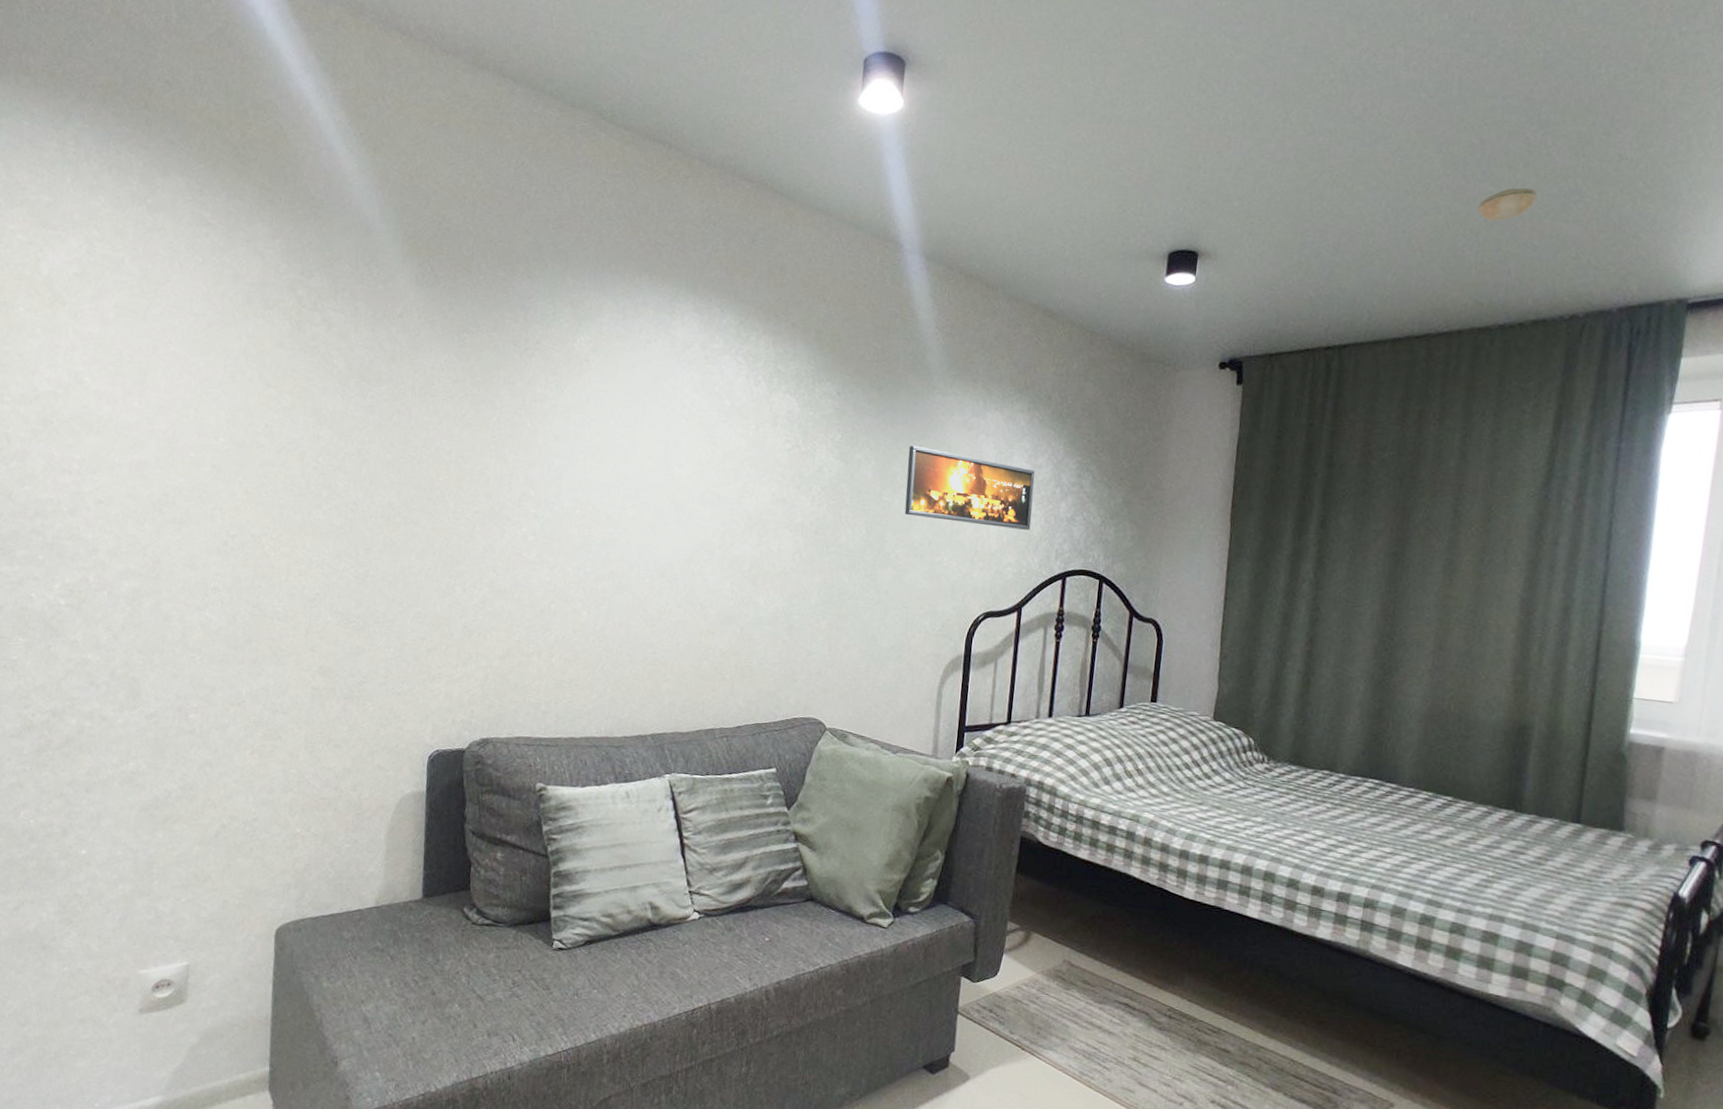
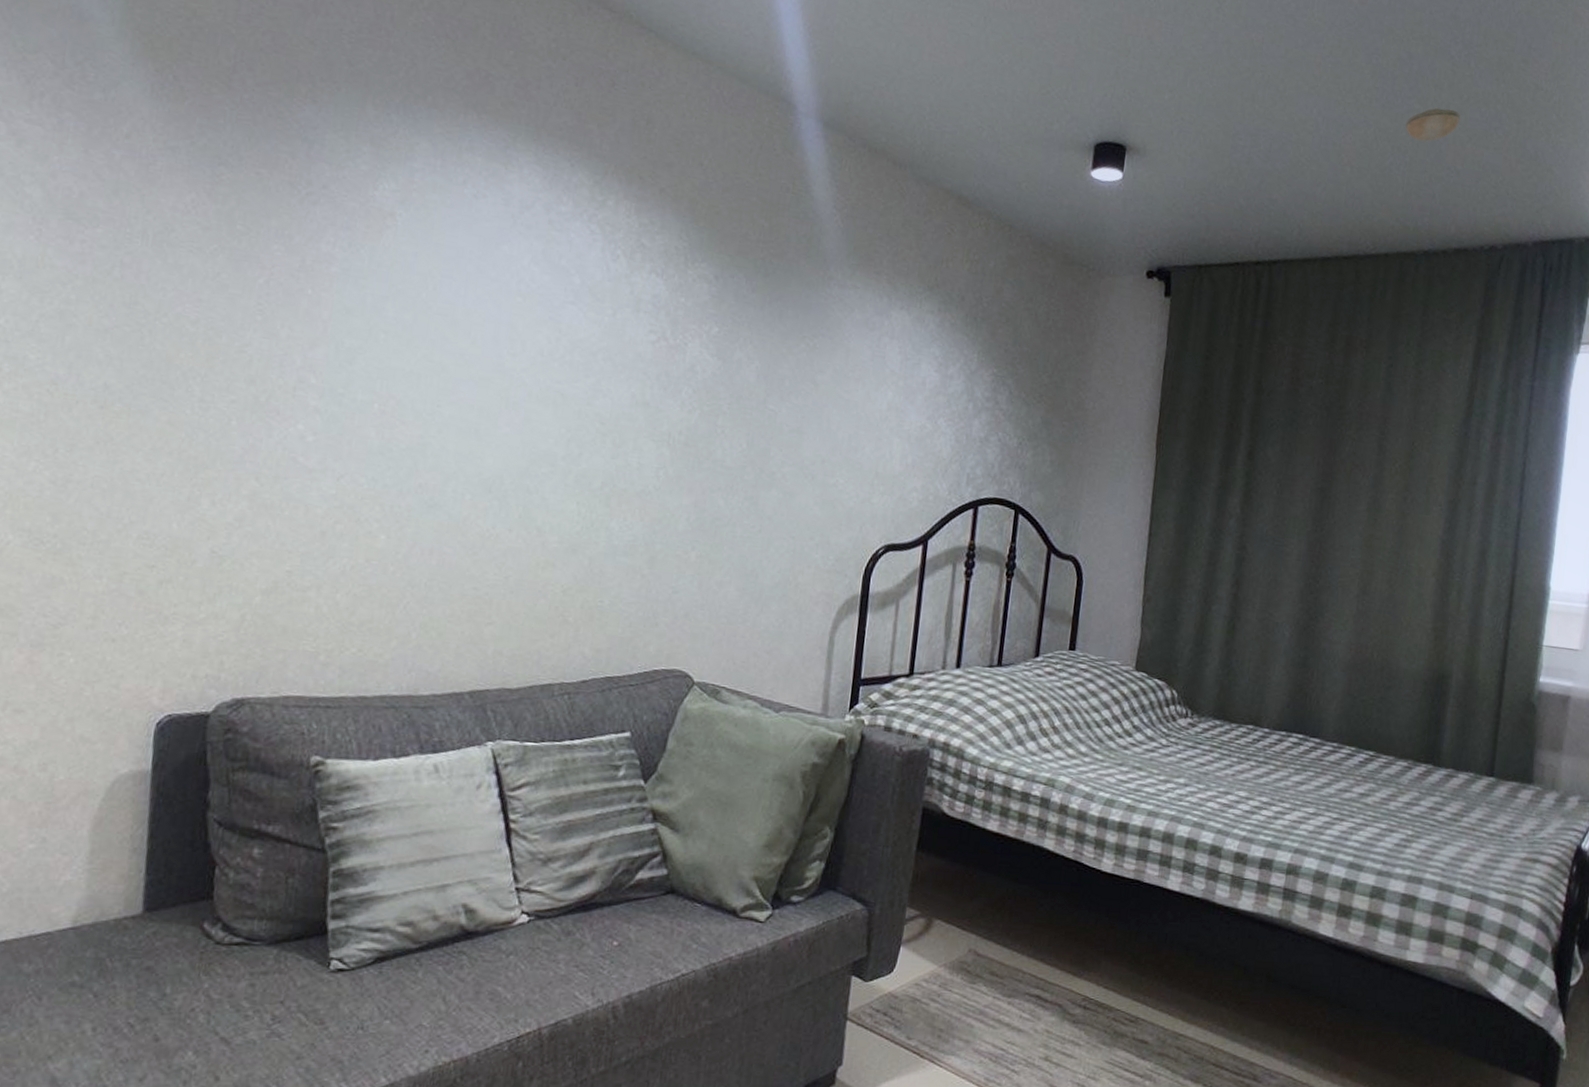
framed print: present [904,445,1035,530] -> none [793,344,945,451]

